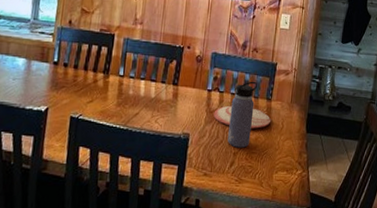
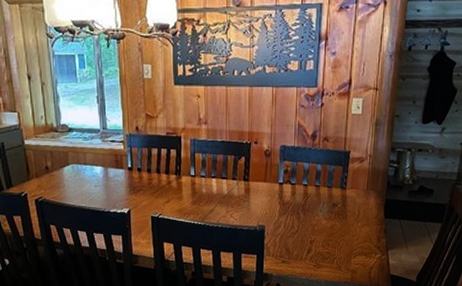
plate: present [213,105,271,129] -> none [287,196,347,217]
water bottle: present [228,81,258,148] -> none [303,171,331,236]

